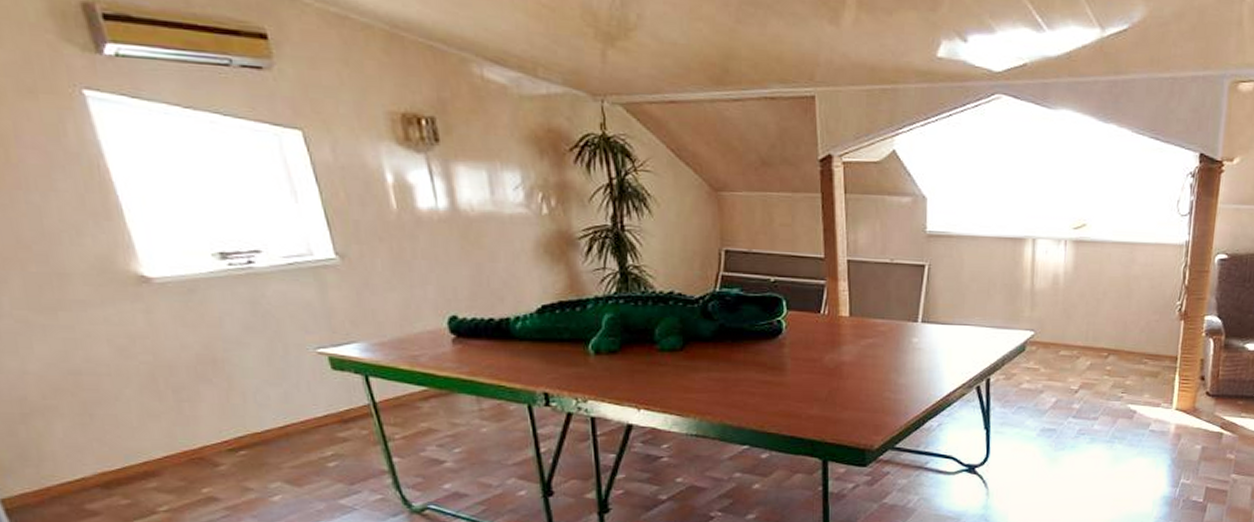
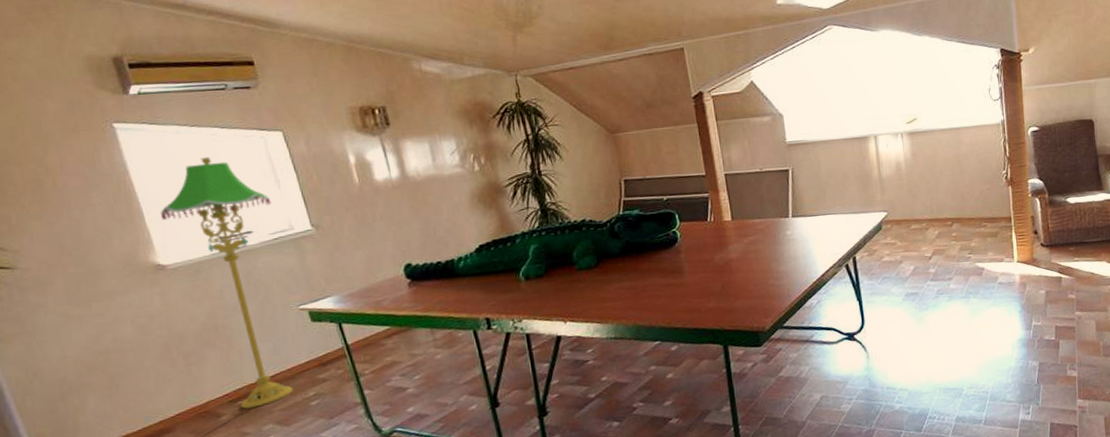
floor lamp: none [145,150,307,461] -> present [161,157,293,409]

